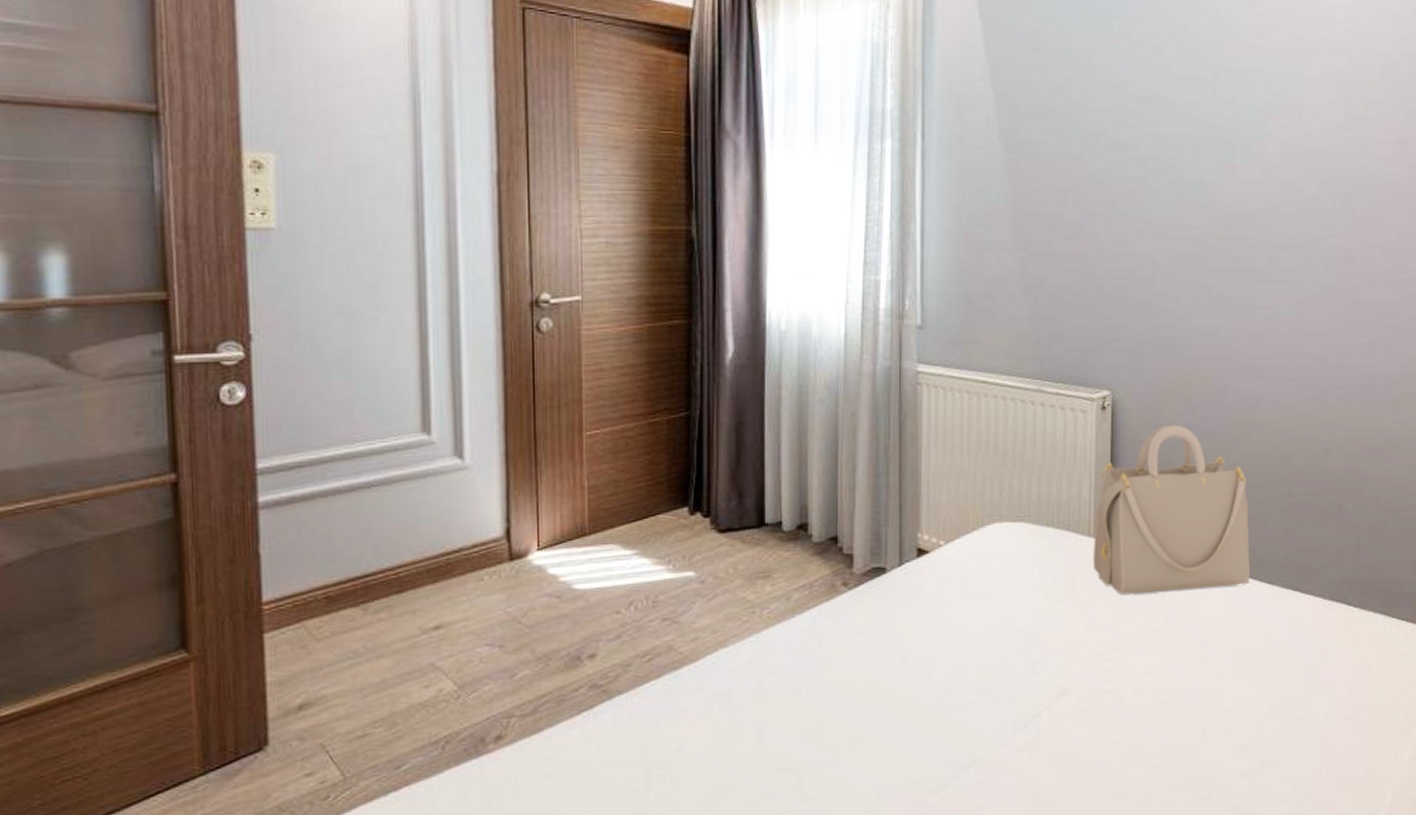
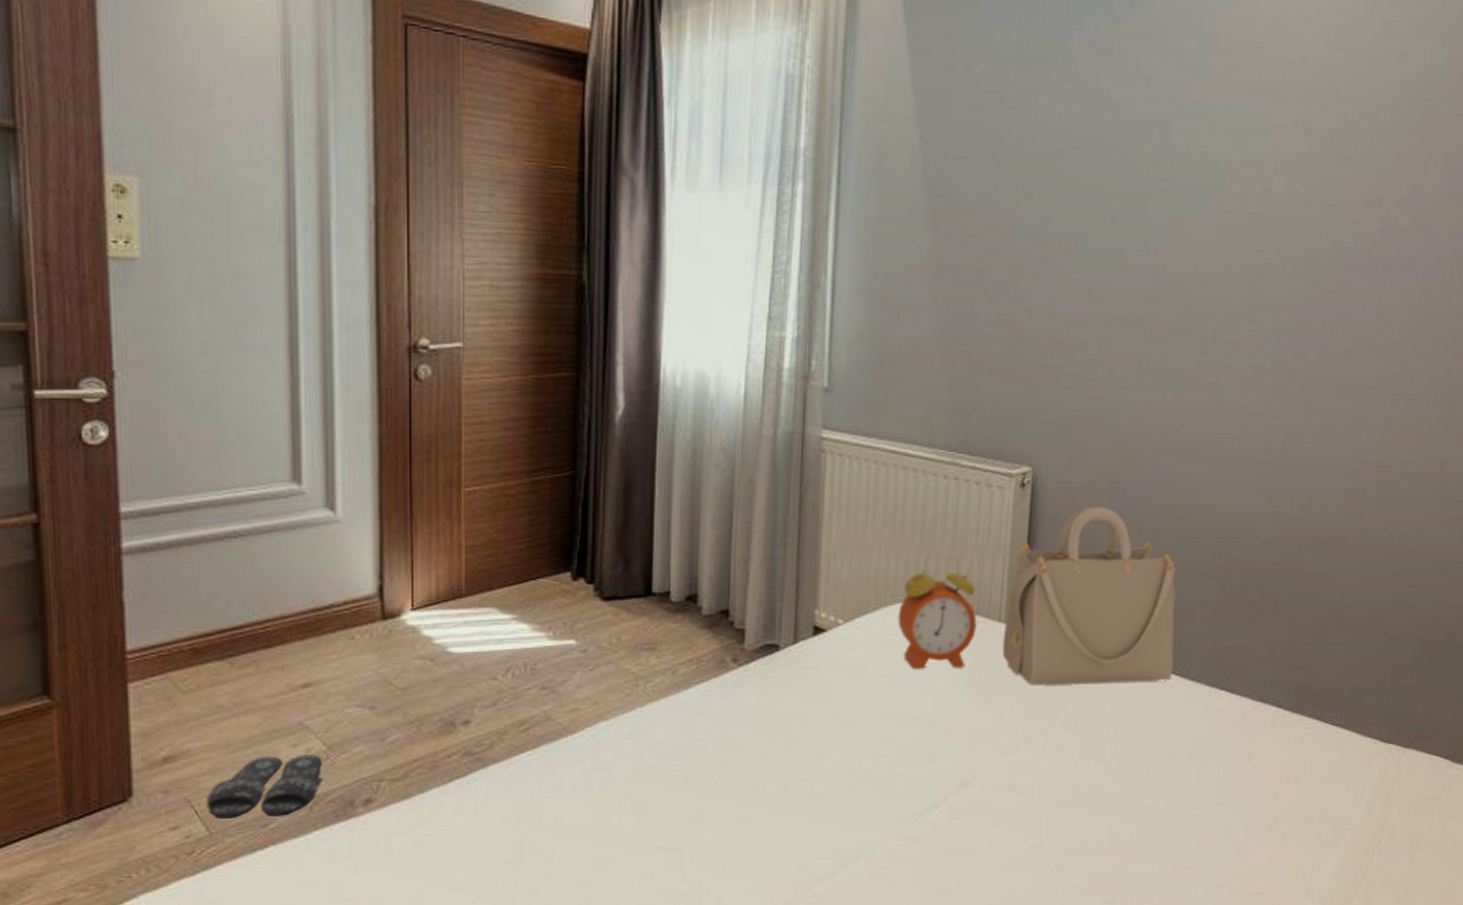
slippers: none [342,694,455,763] -> present [208,754,323,819]
alarm clock: none [995,479,1068,585] -> present [897,559,977,669]

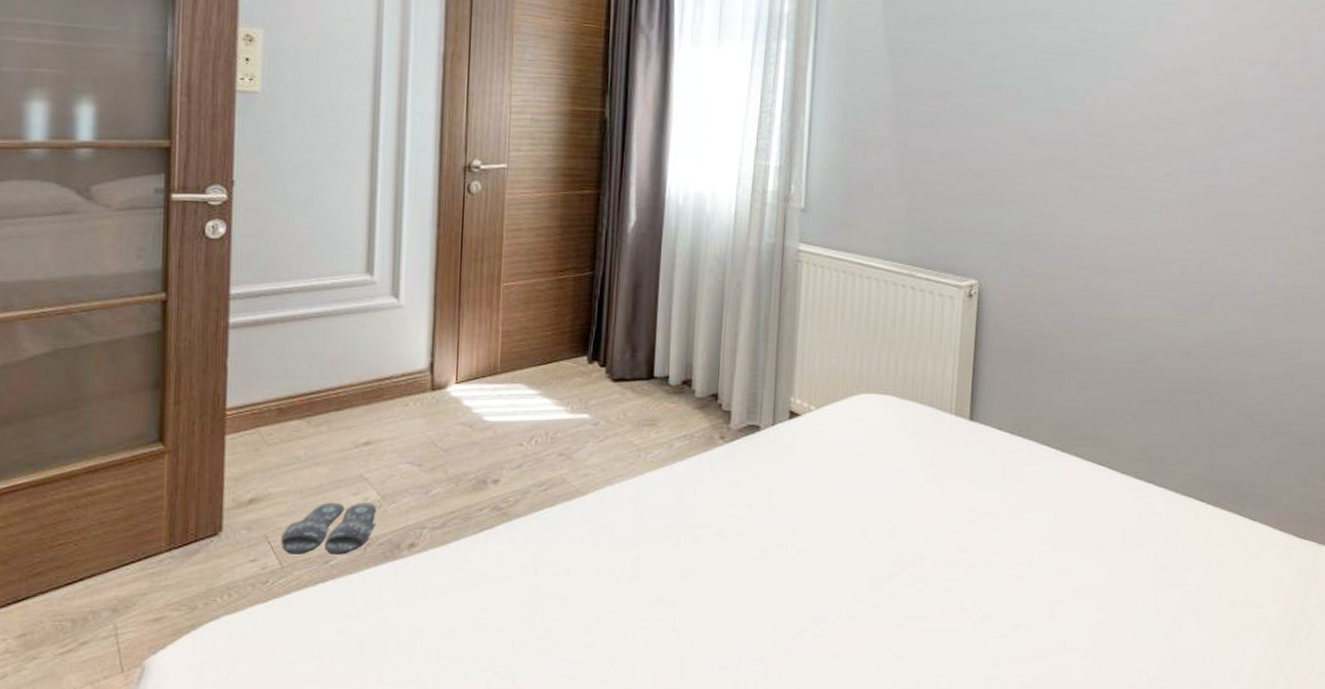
alarm clock: present [897,559,977,669] -> none [862,356,931,452]
handbag: present [1002,506,1176,685] -> none [953,315,1107,473]

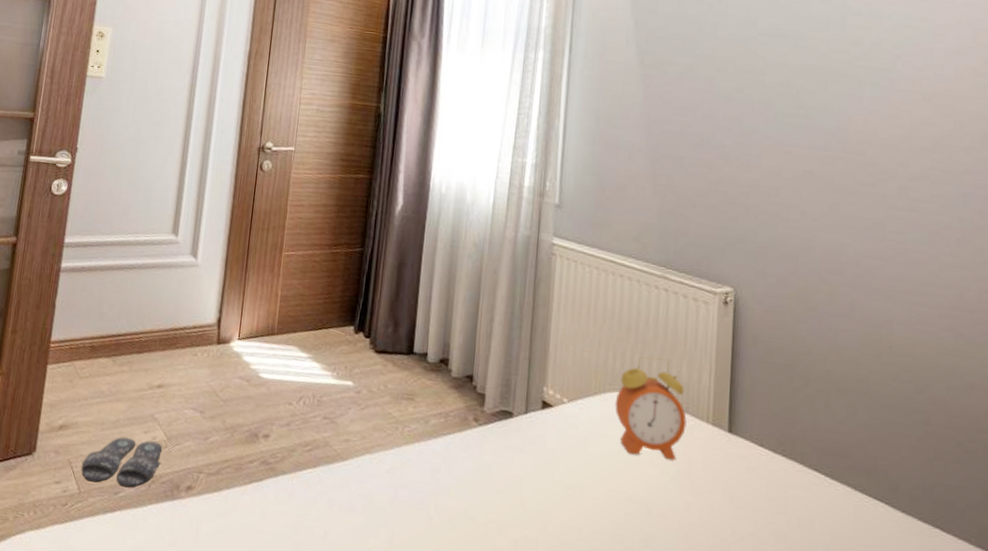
alarm clock: none [862,356,931,452] -> present [615,356,687,460]

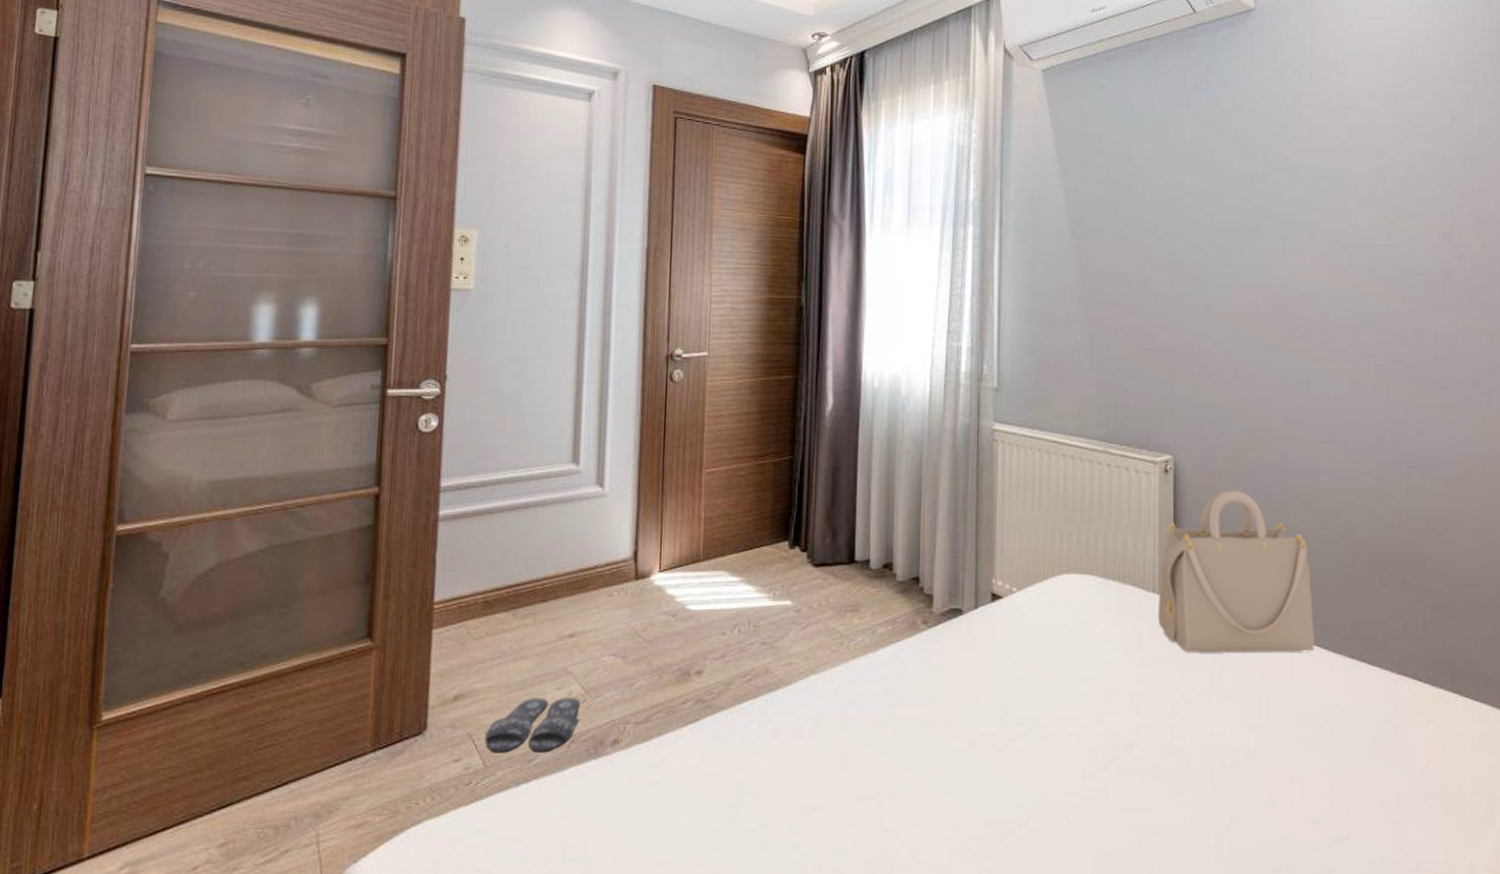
alarm clock: present [615,356,687,460] -> none [1064,535,1134,635]
handbag: none [710,329,882,507] -> present [1158,490,1315,652]

